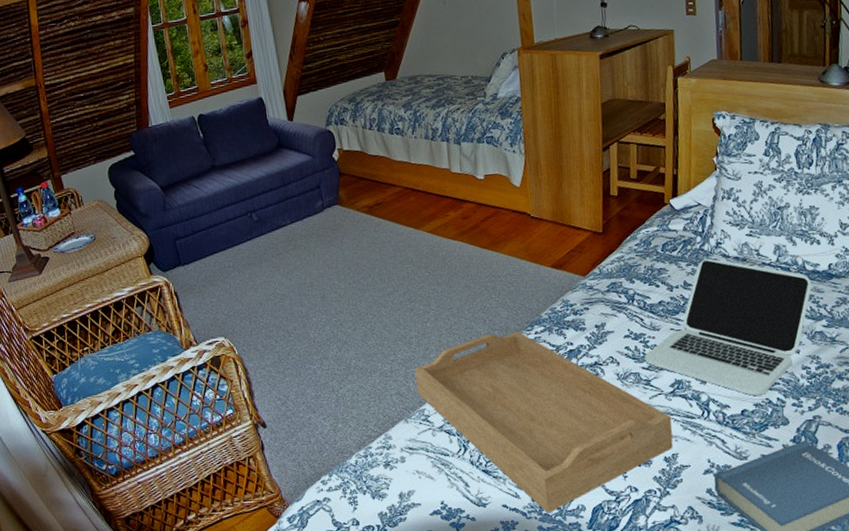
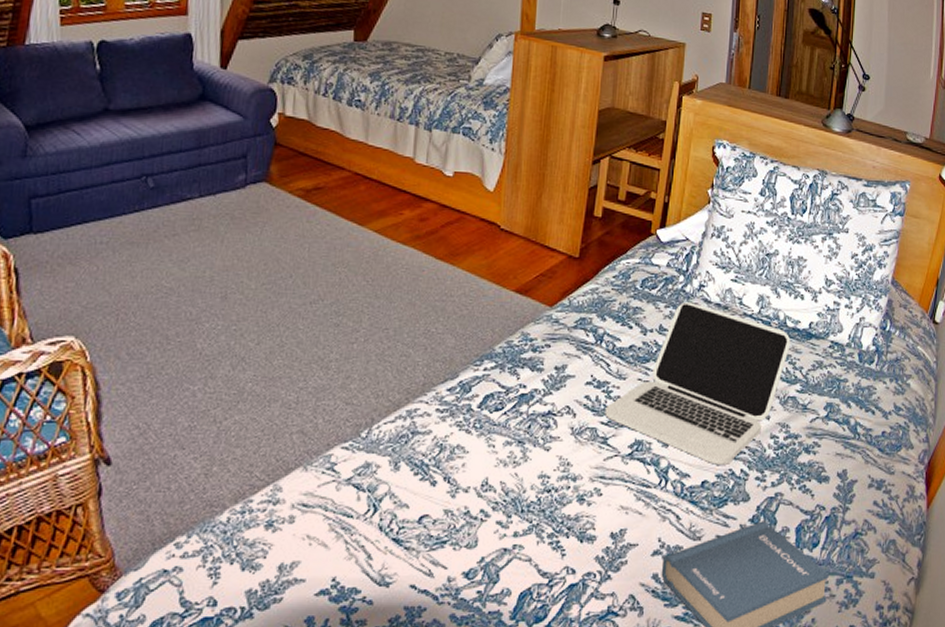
serving tray: present [414,331,673,513] -> none [325,364,625,598]

